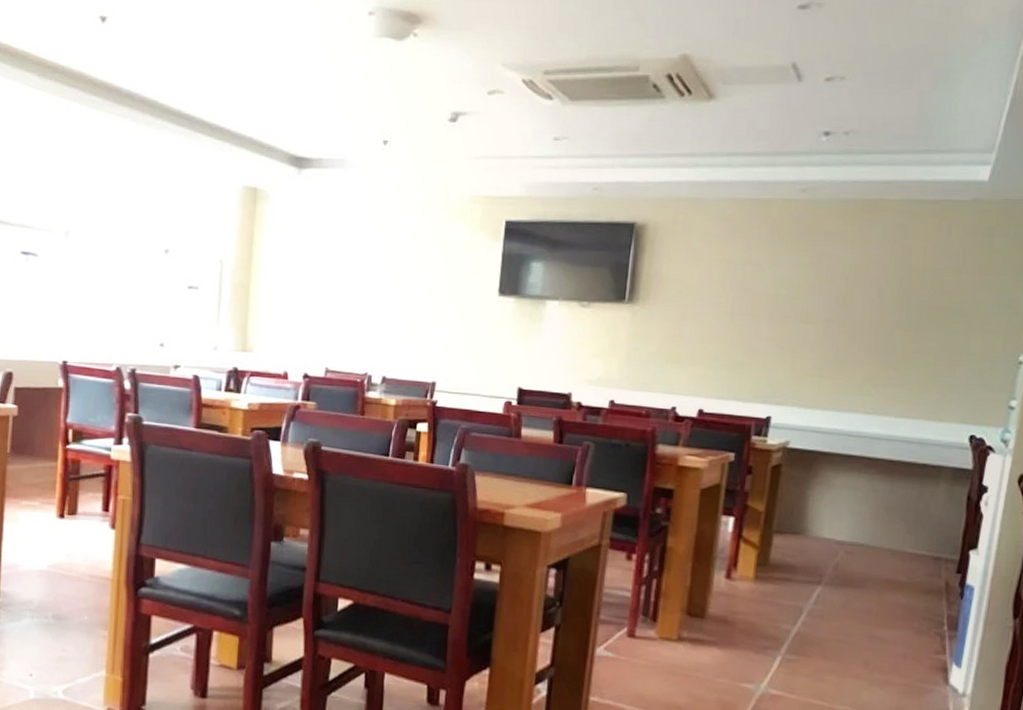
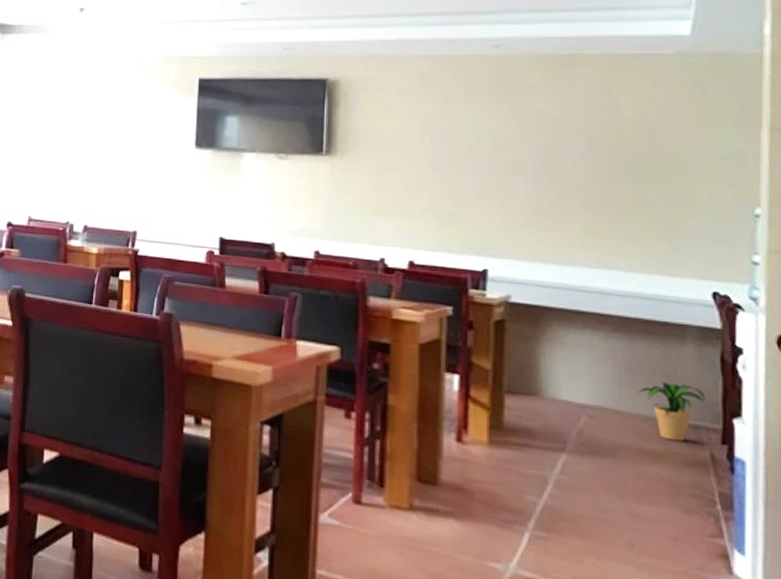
potted plant: none [892,518,950,572] -> present [638,381,706,442]

